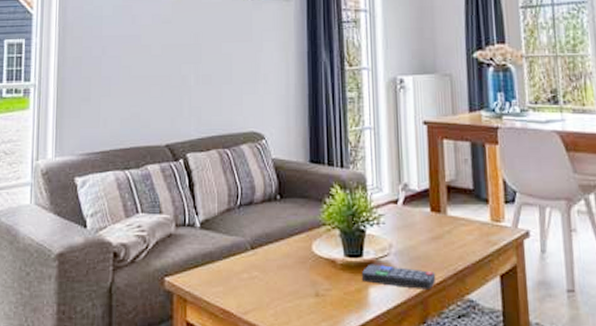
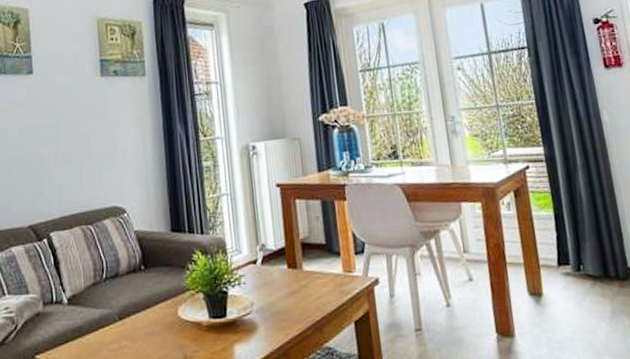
remote control: present [361,264,436,289] -> none [226,322,296,343]

